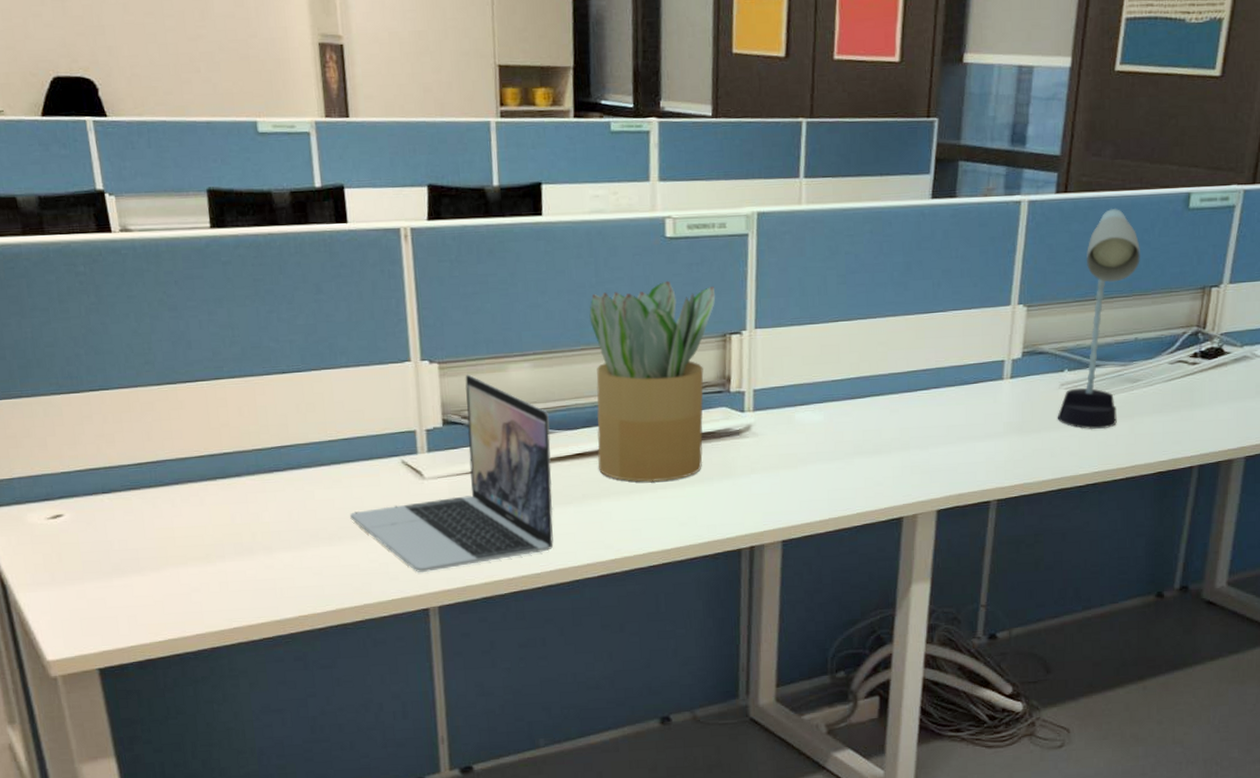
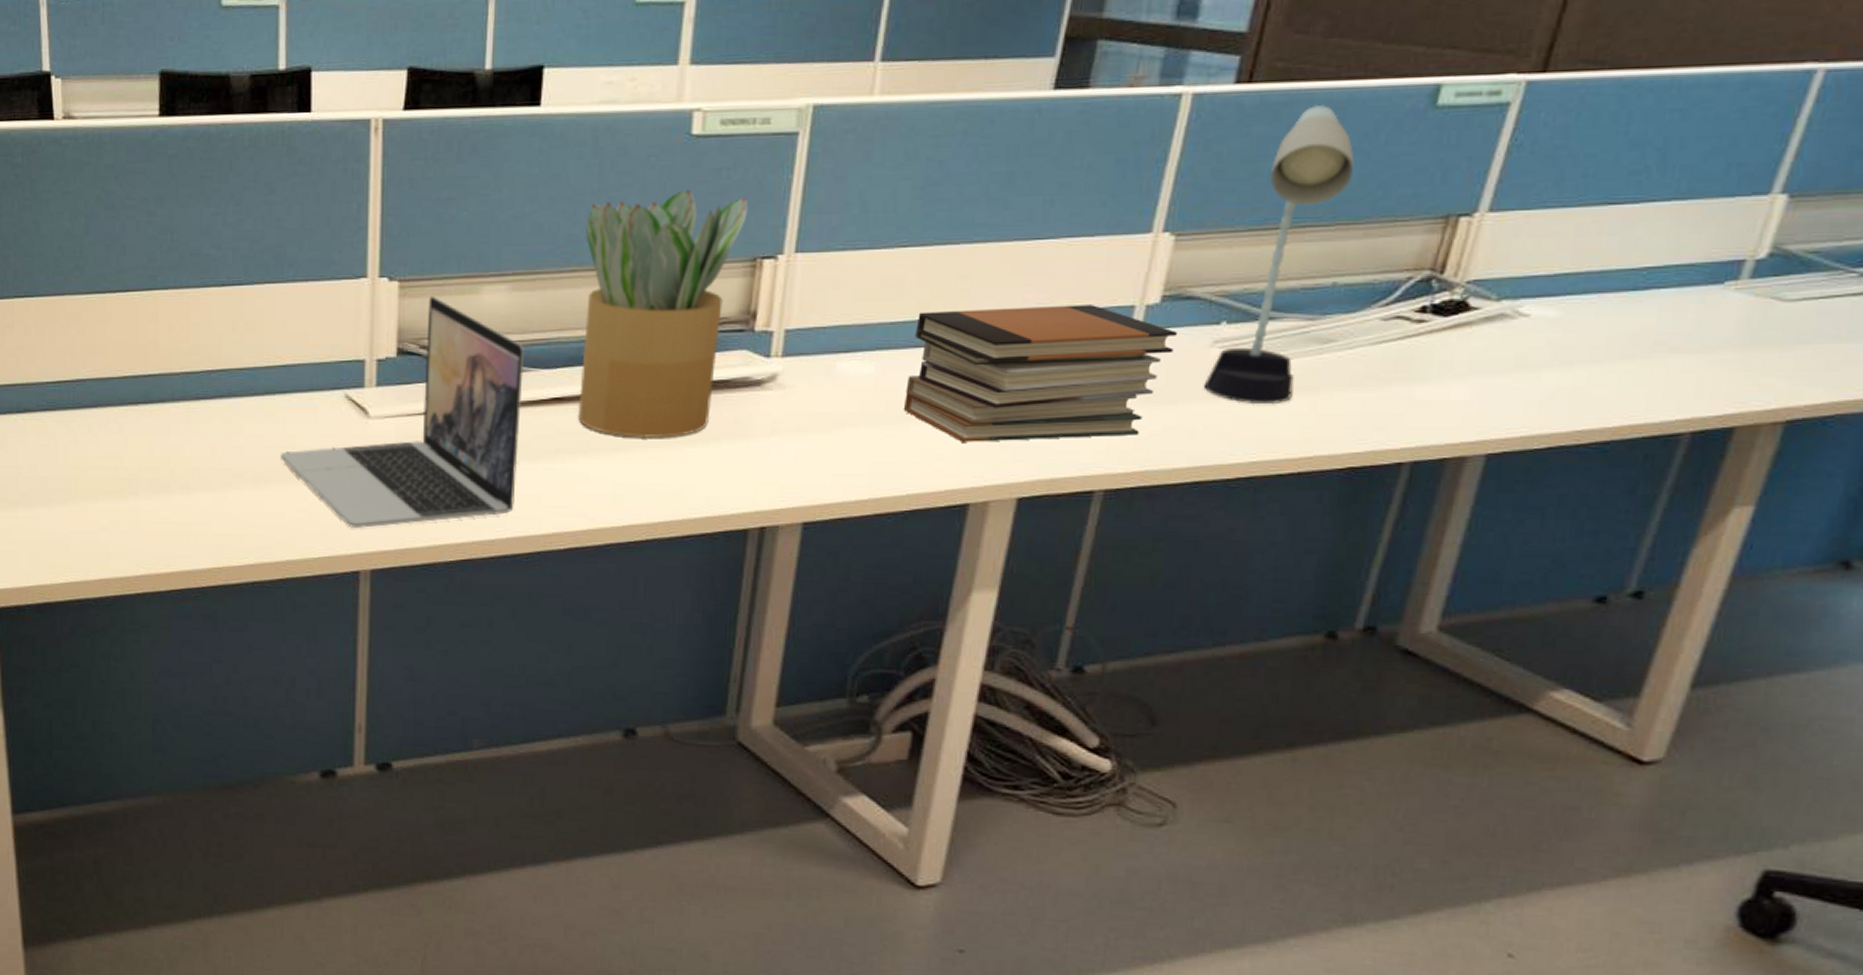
book stack: none [847,361,1036,470] -> present [903,305,1178,442]

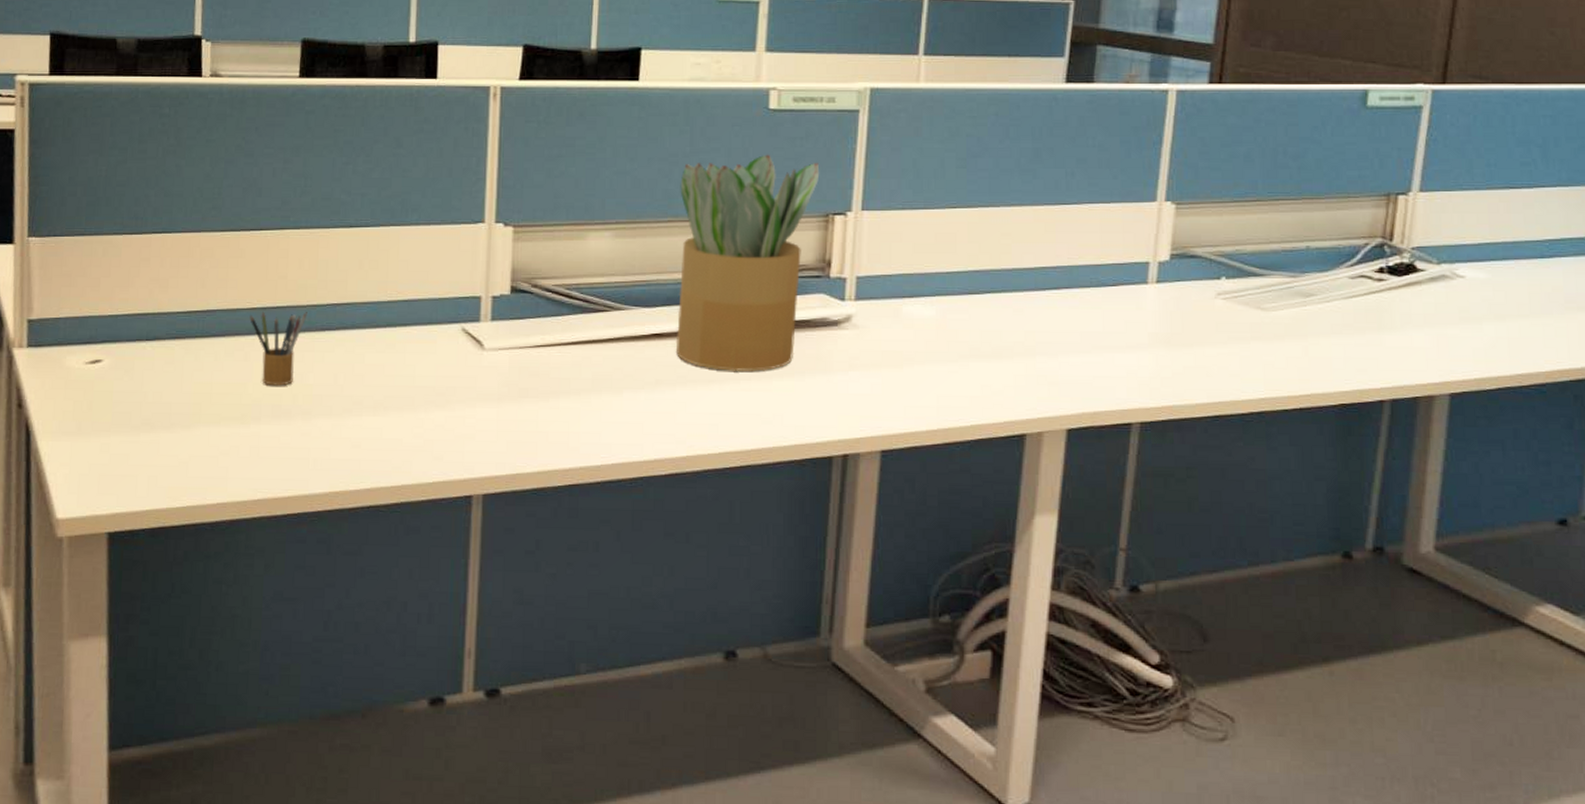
pencil box: none [121,380,181,459] -> present [250,311,307,386]
laptop: present [281,296,525,528] -> none [399,240,627,454]
book stack: present [903,305,1178,442] -> none [962,260,1187,379]
desk lamp: present [1203,105,1355,405] -> none [1213,103,1310,349]

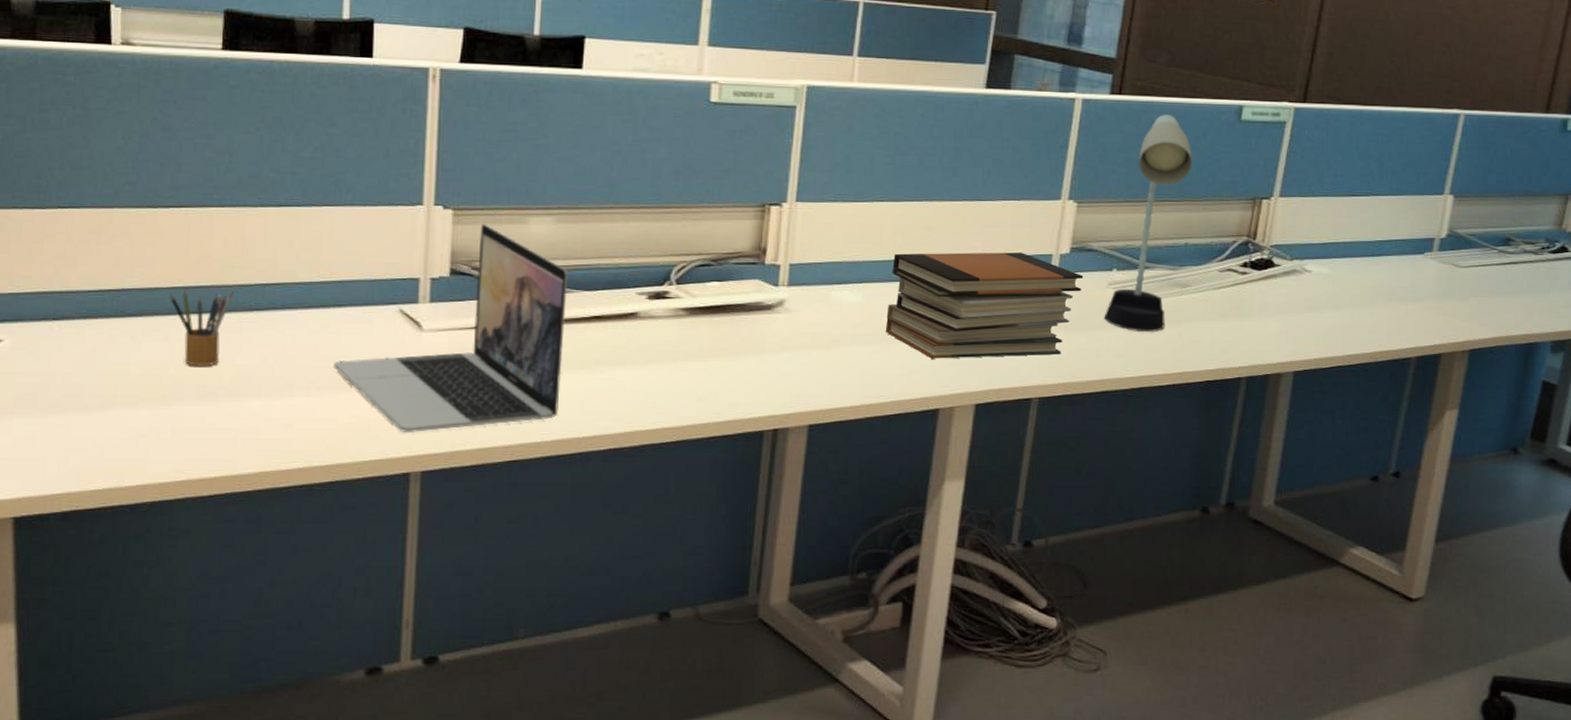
laptop: none [399,240,627,454] -> present [334,224,568,432]
potted plant: present [675,154,820,371] -> none [615,145,758,352]
book stack: none [962,260,1187,379] -> present [885,252,1084,359]
desk lamp: none [1213,103,1310,349] -> present [1104,114,1192,333]

